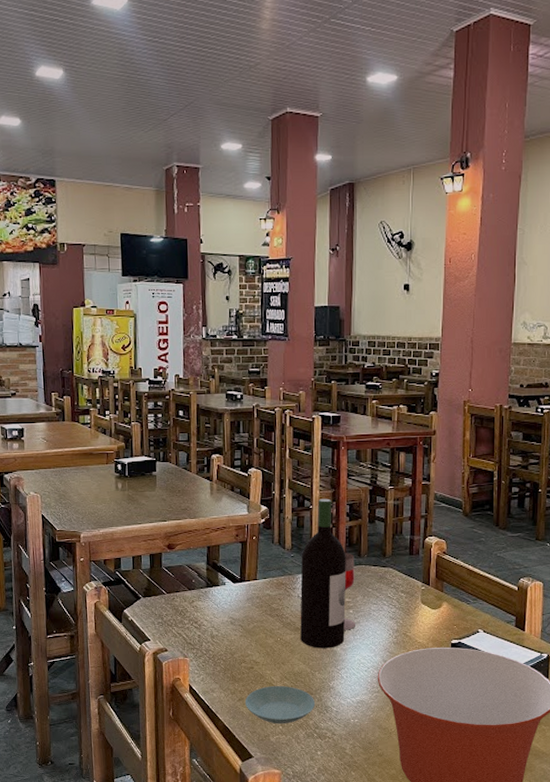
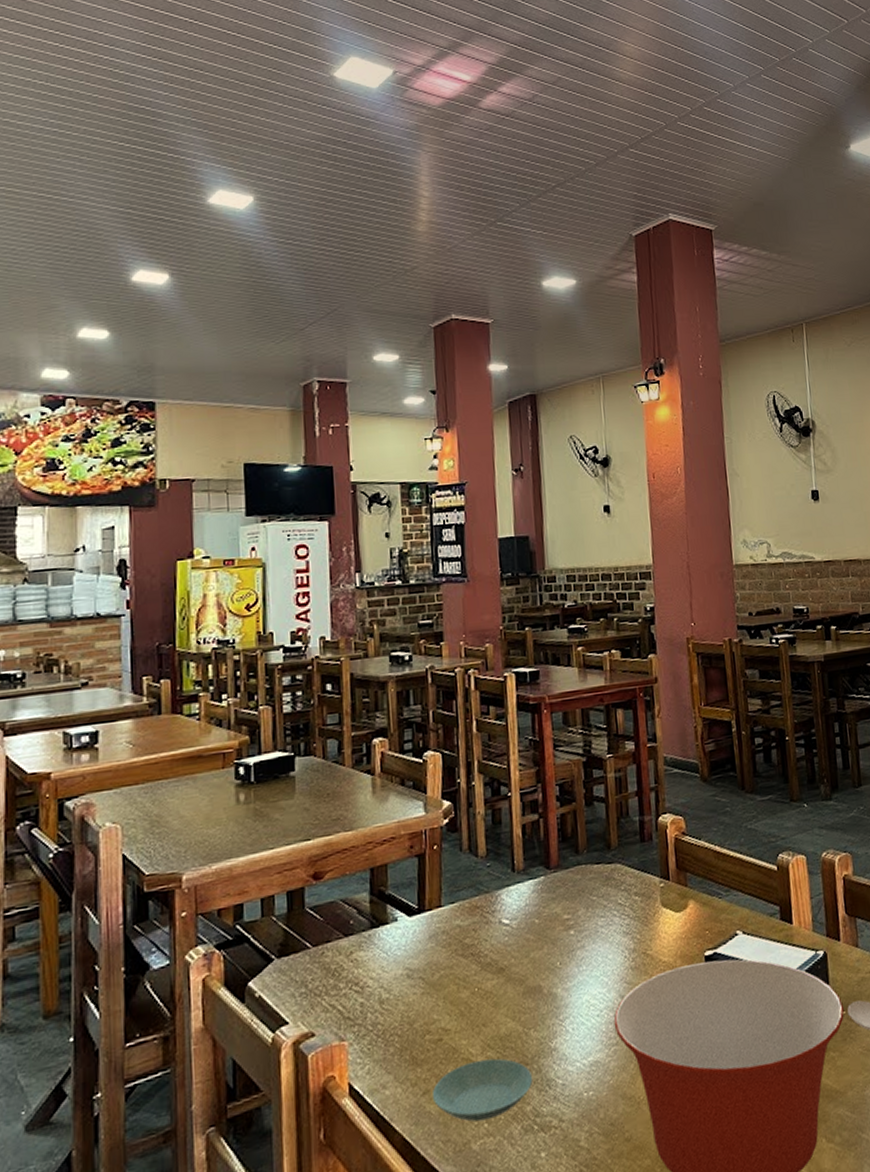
wine bottle: present [300,498,355,648] -> none [500,780,579,994]

